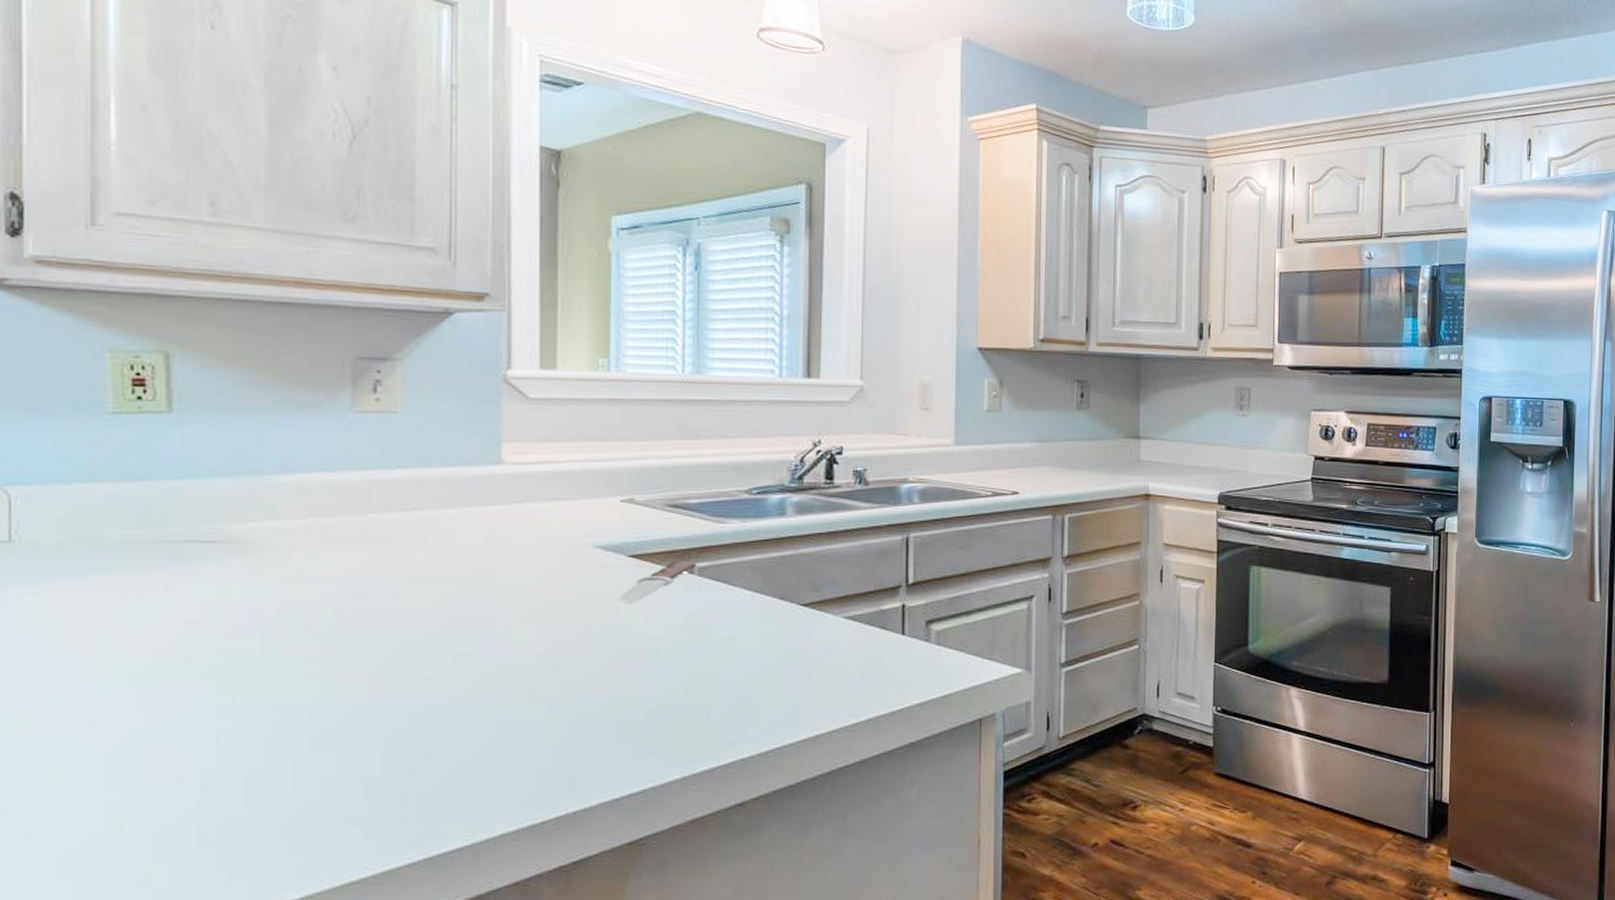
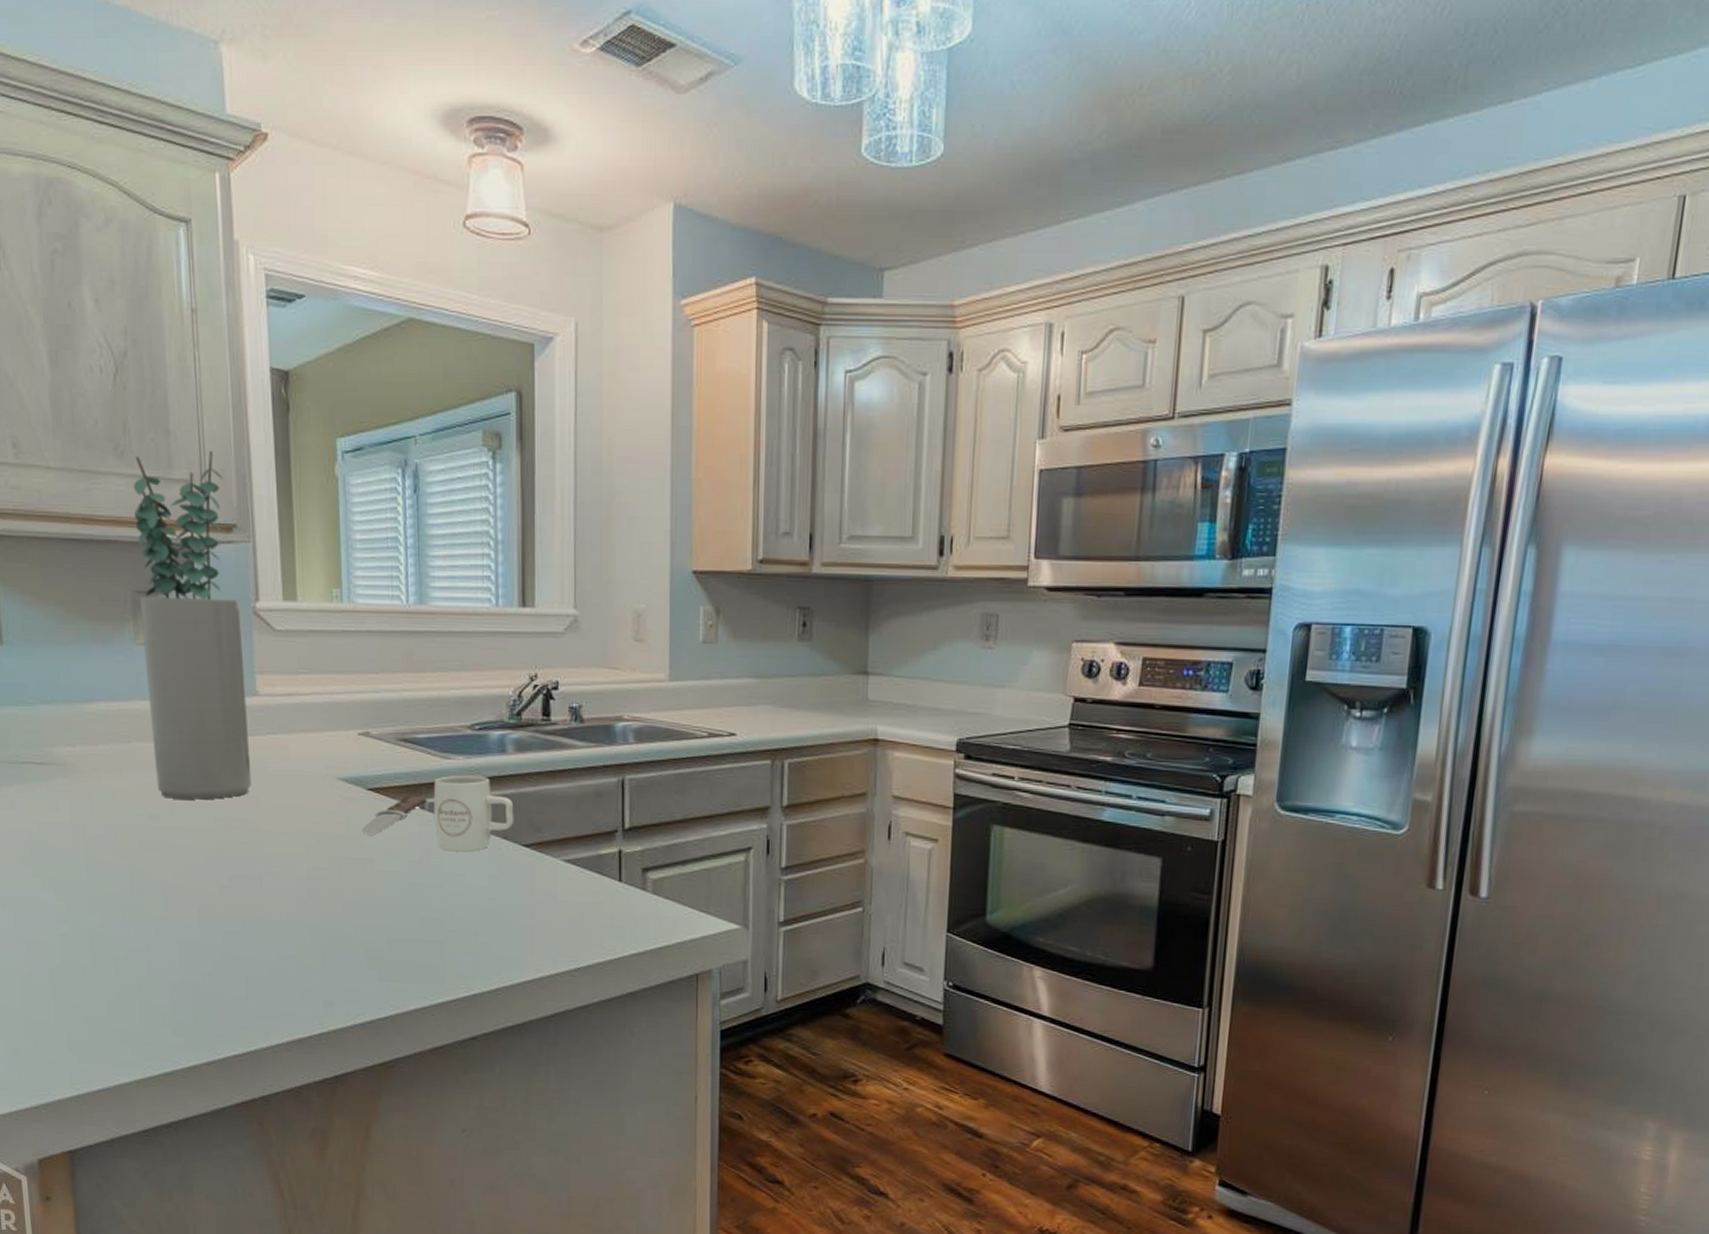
vase: none [361,221,490,574] -> present [133,451,252,800]
mug: none [703,538,793,615] -> present [433,775,514,852]

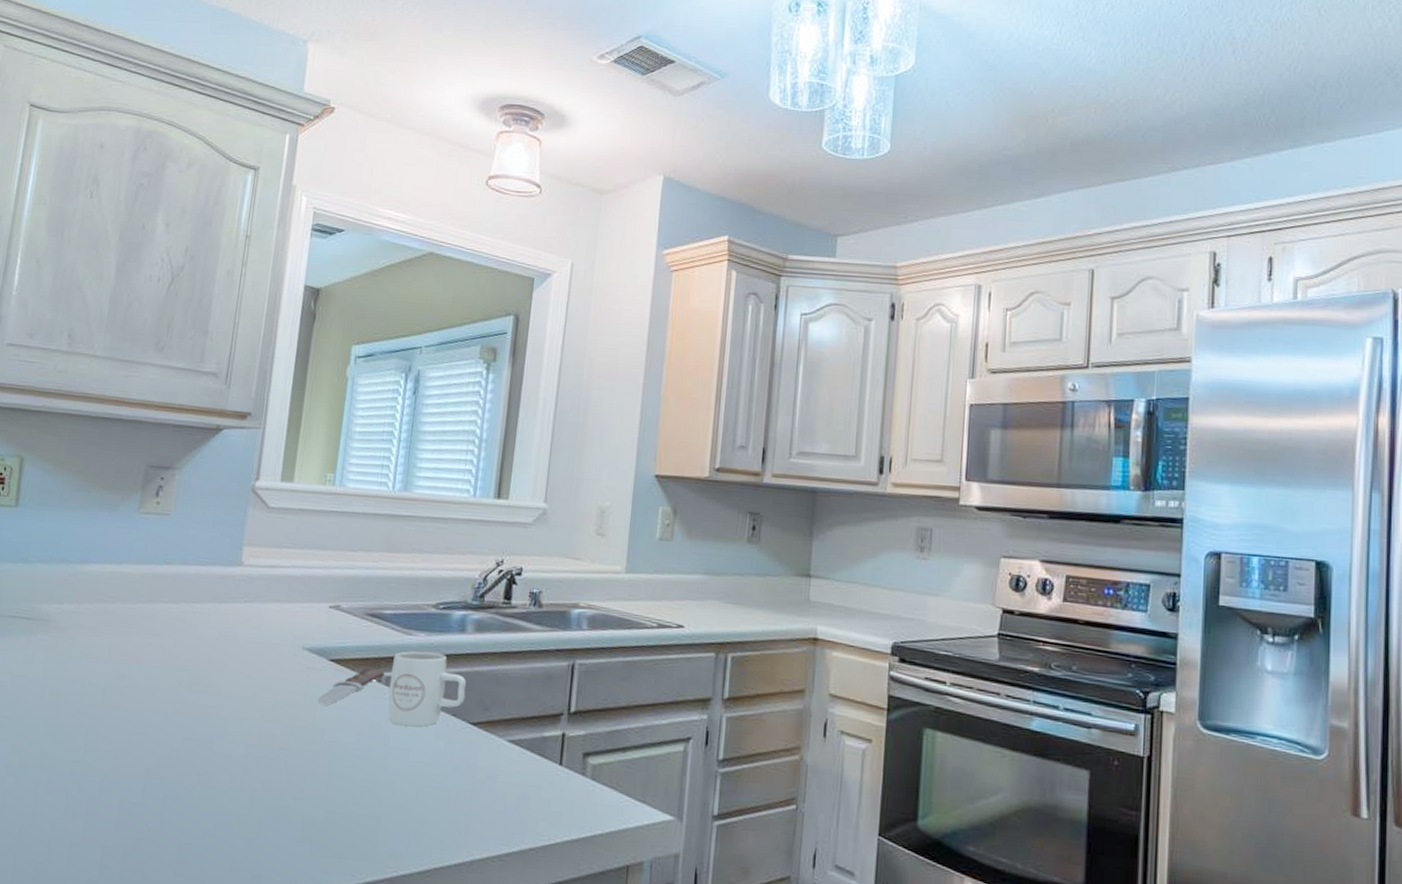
vase: present [133,451,252,800] -> none [130,350,247,662]

